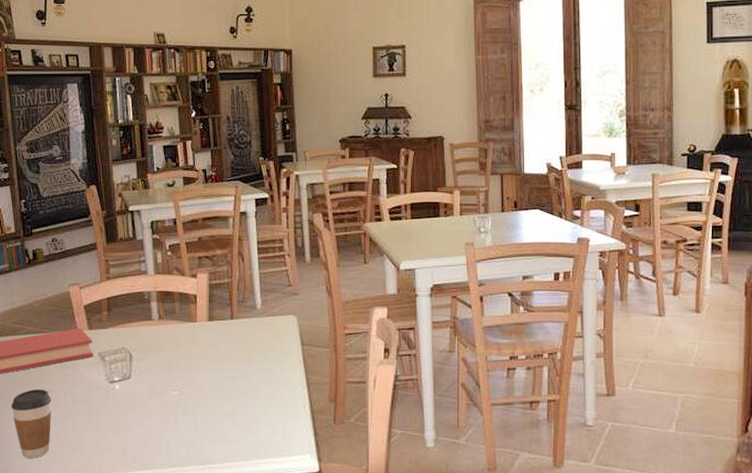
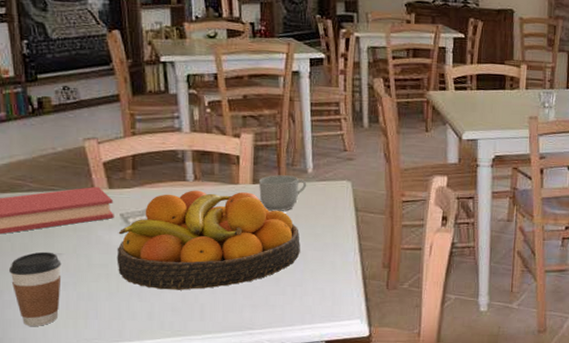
fruit bowl: none [96,329,252,425] -> present [117,190,300,290]
mug: none [214,312,257,348] -> present [259,175,307,212]

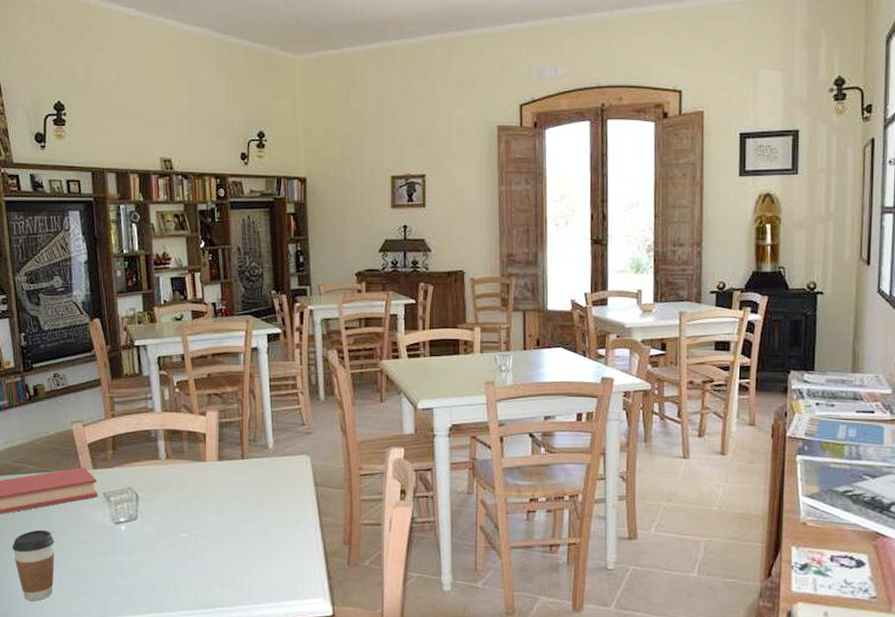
fruit bowl: present [117,190,300,290] -> none [101,468,264,567]
mug: present [259,175,307,212] -> none [224,451,268,488]

